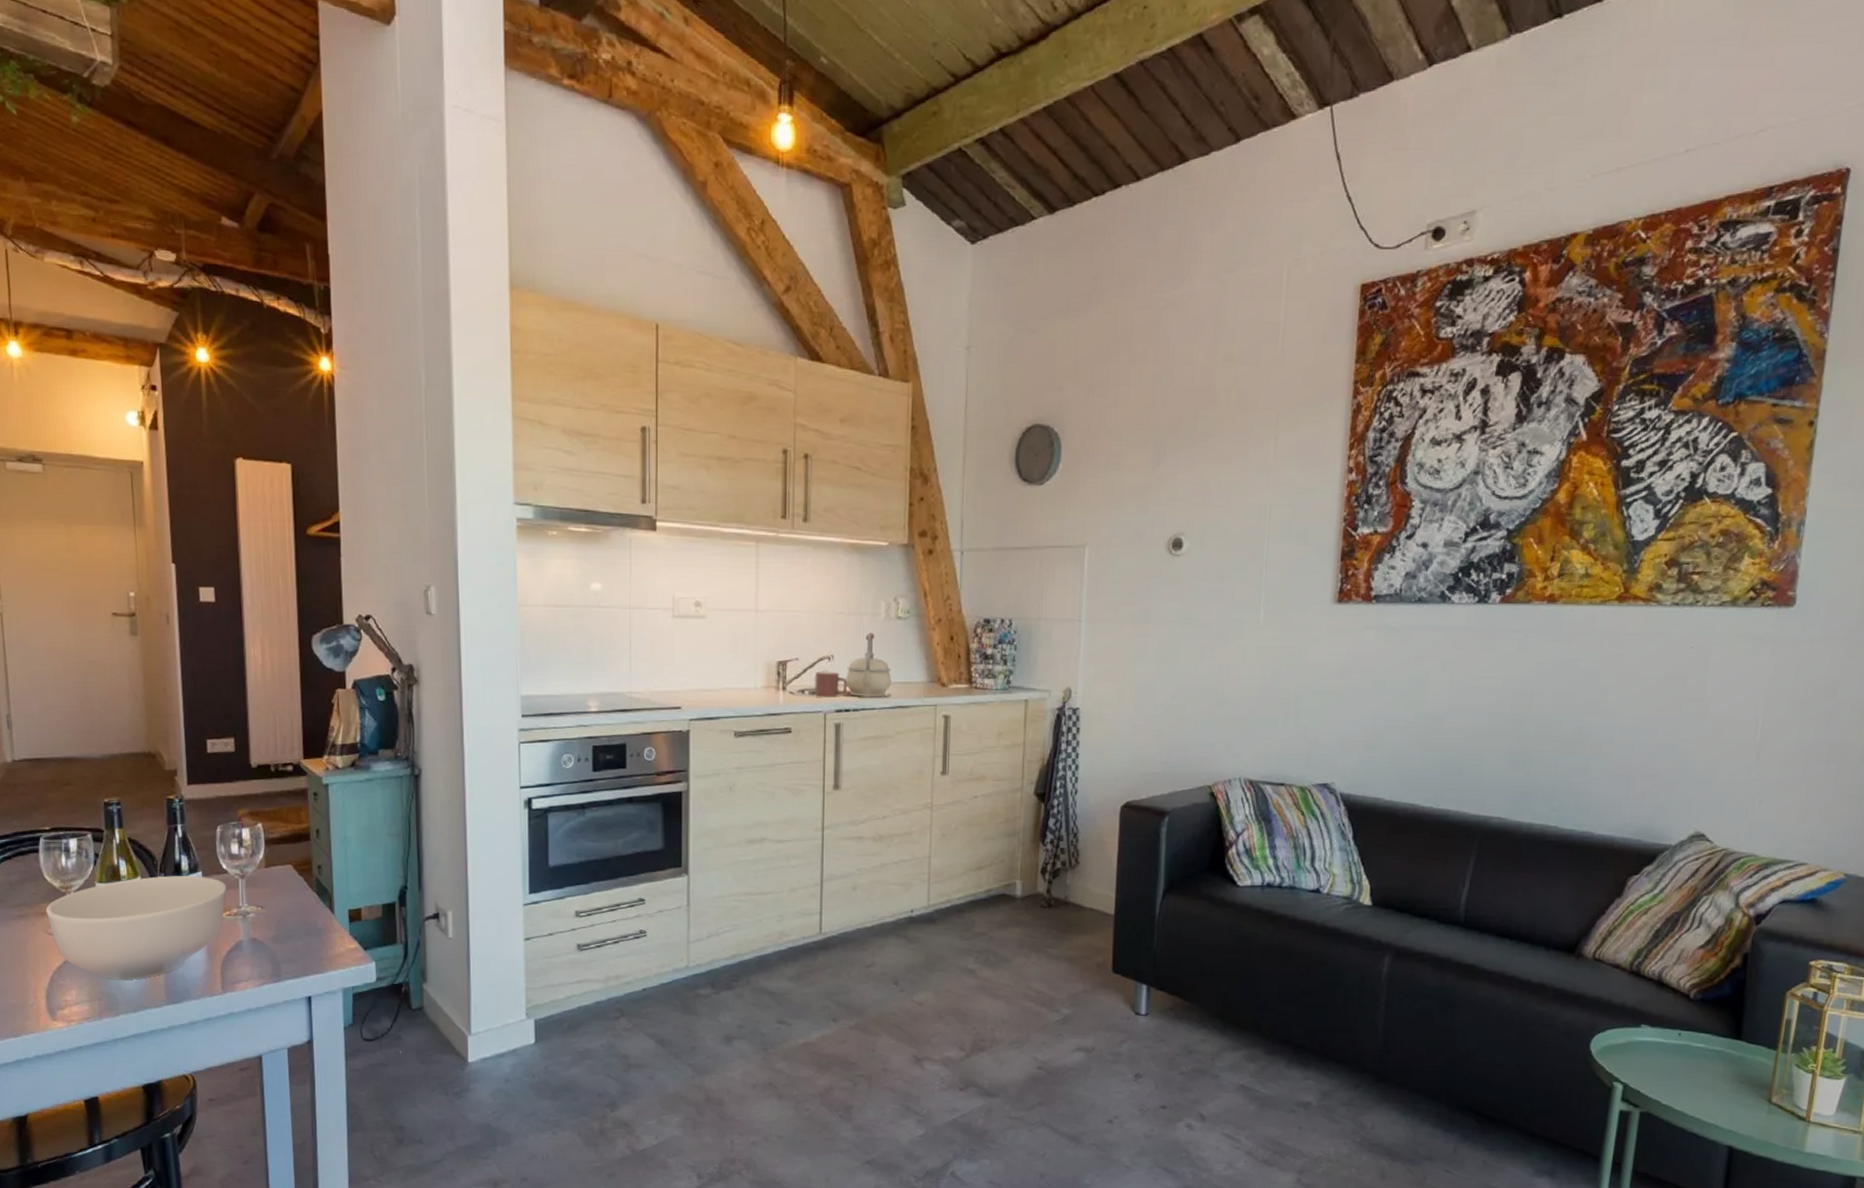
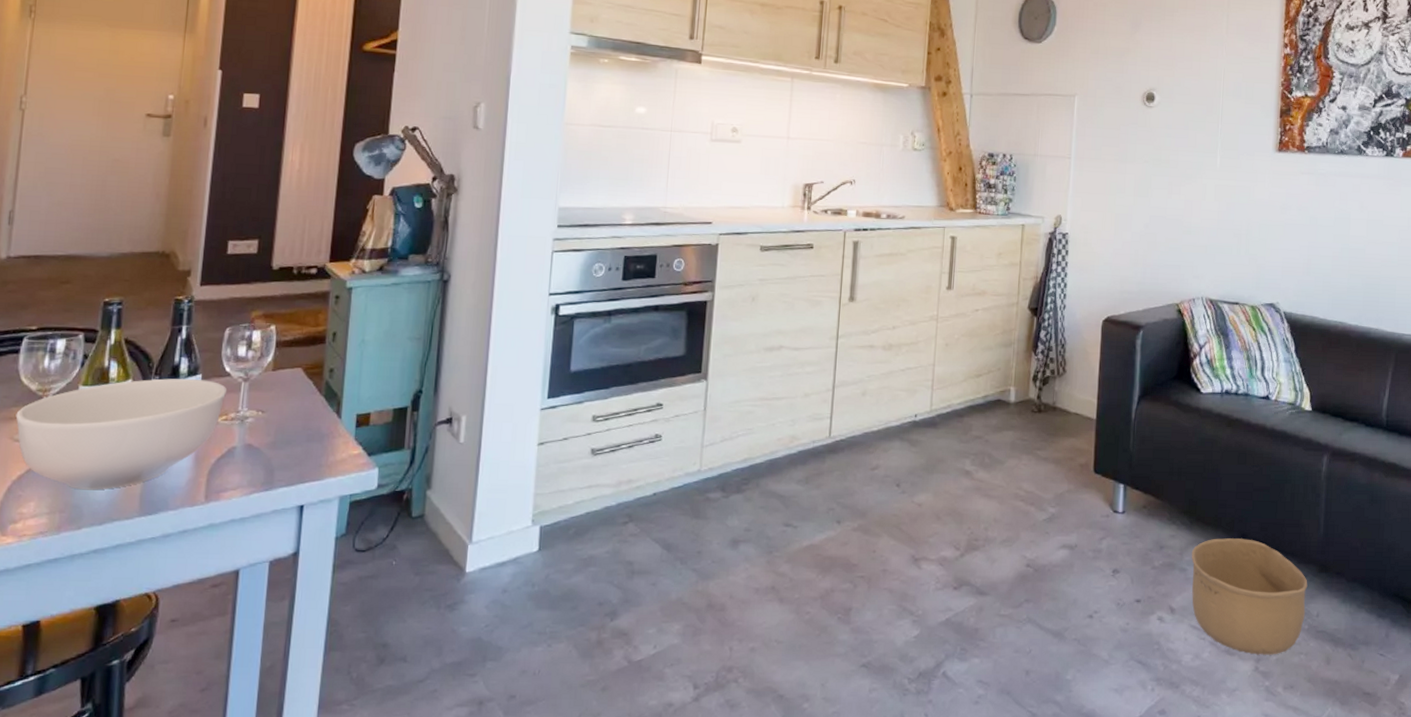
mug: present [815,671,848,699] -> none [836,193,867,219]
kettle: present [845,632,892,697] -> none [865,161,907,219]
basket: none [1224,1043,1362,1167] -> present [1191,538,1308,655]

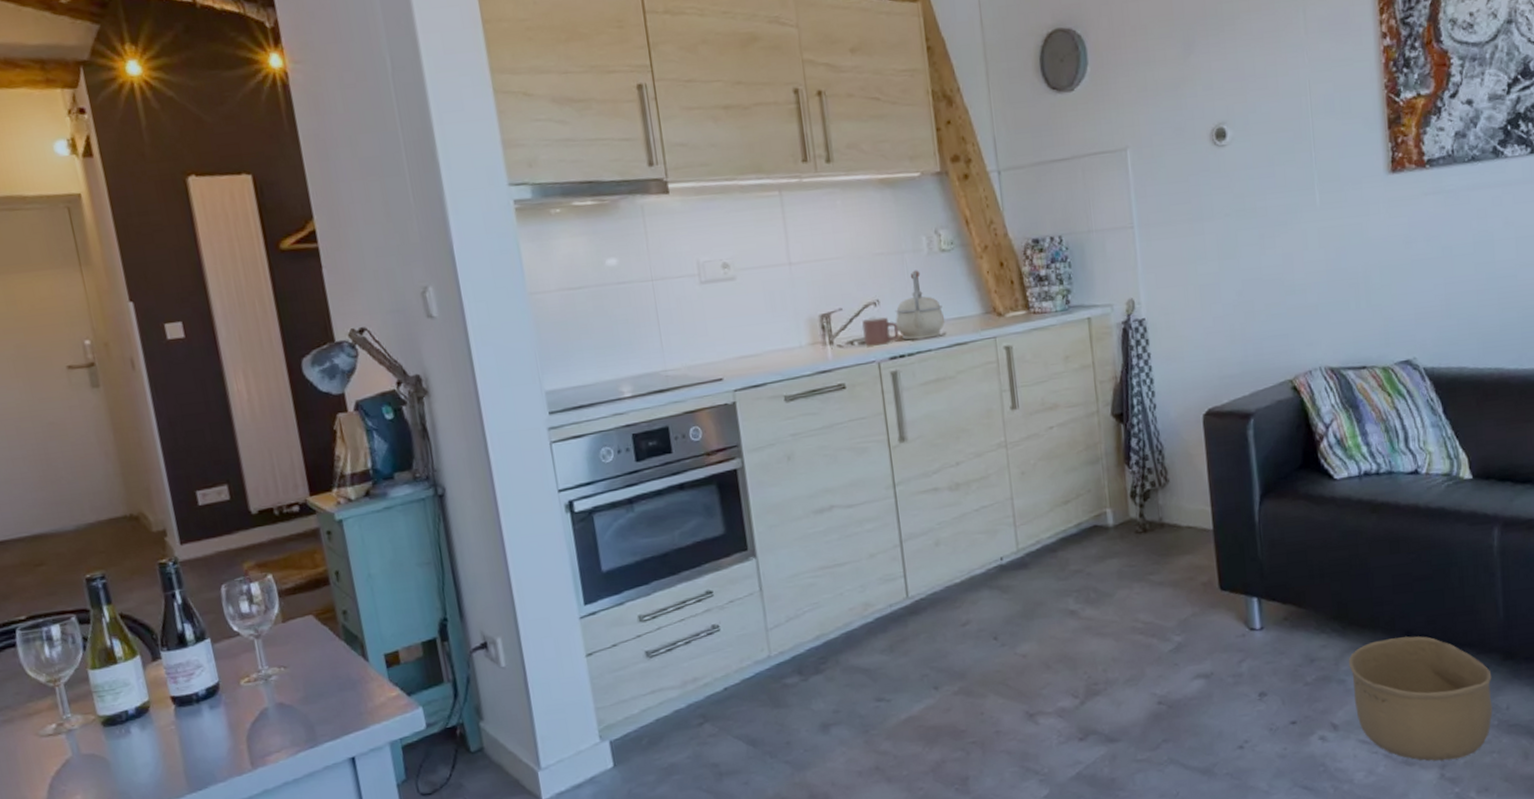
bowl: present [15,378,228,490] -> none [33,643,242,776]
mug: none [836,193,867,219] -> present [862,316,899,348]
kettle: none [865,161,907,219] -> present [895,270,946,341]

